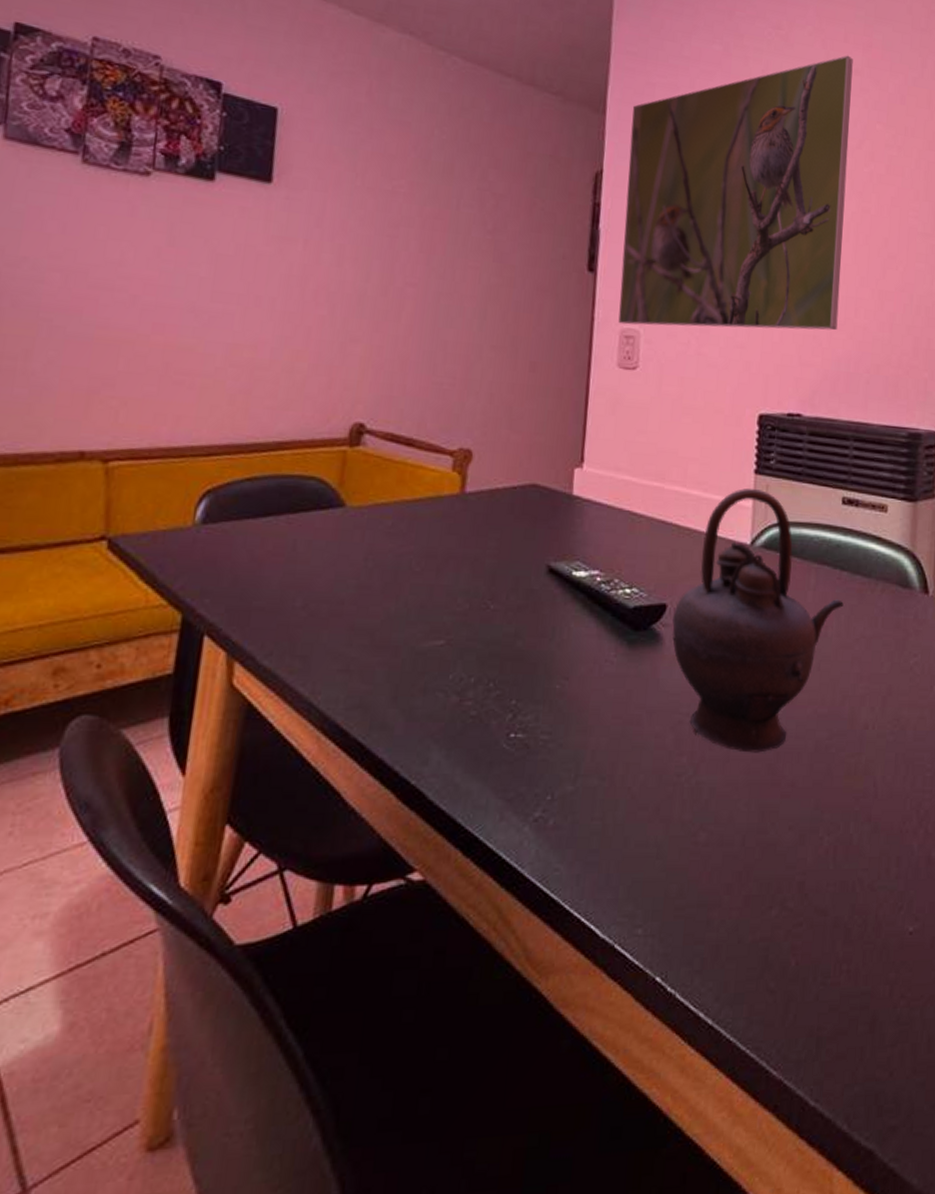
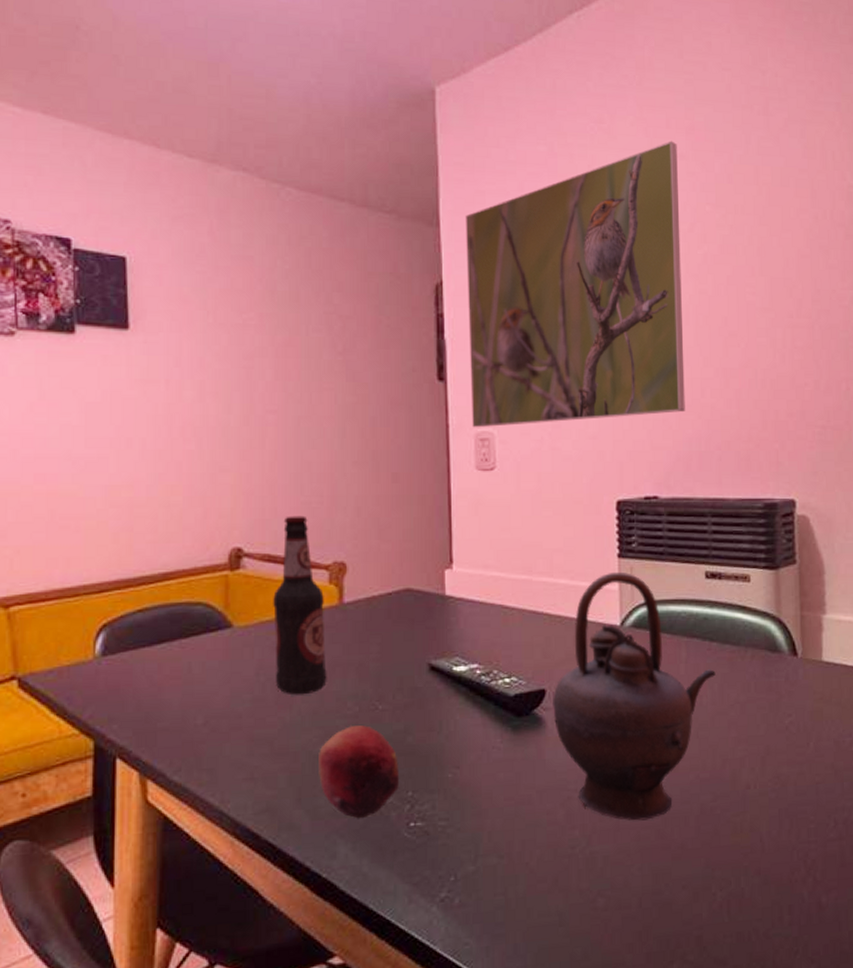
bottle: none [384,395,445,586] -> present [273,515,327,695]
fruit: none [419,624,505,725] -> present [319,725,400,819]

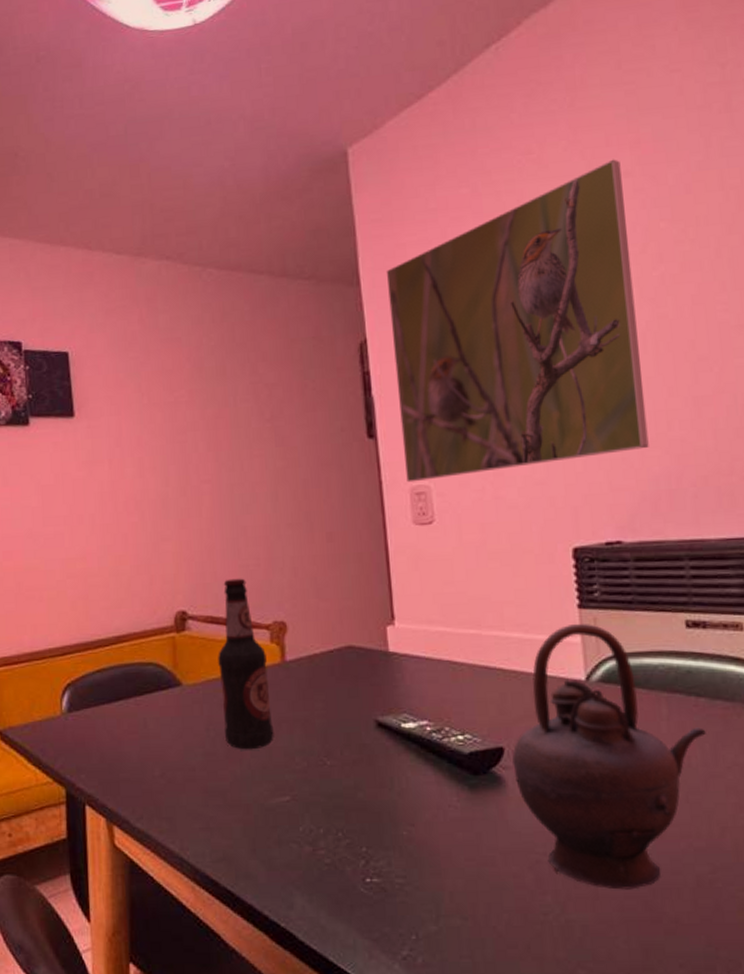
fruit: present [319,725,400,819] -> none [270,780,353,872]

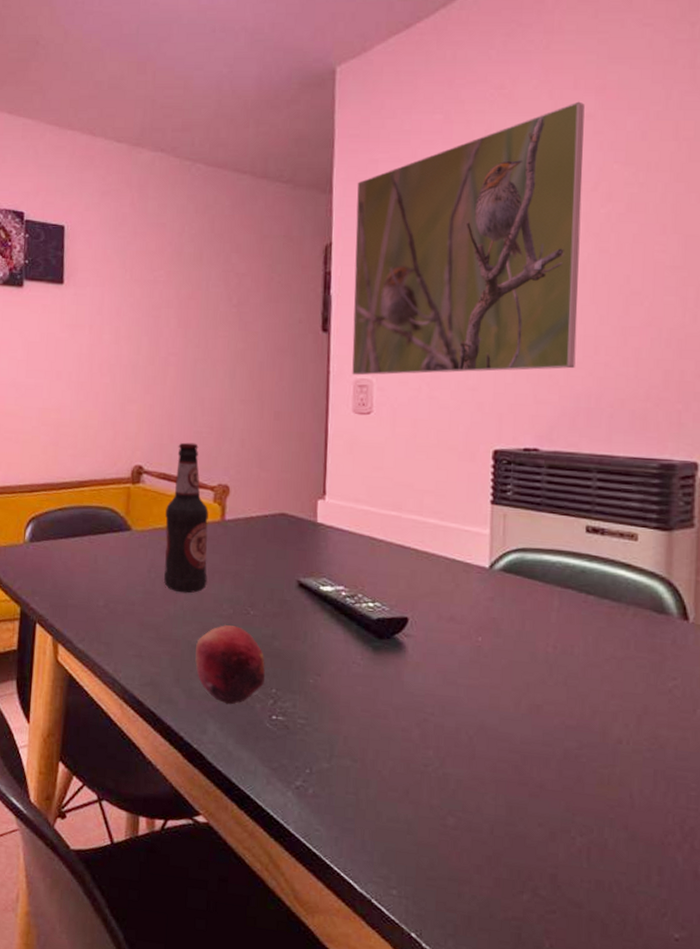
fruit: none [270,780,353,872] -> present [195,625,266,705]
teapot: present [512,623,706,890] -> none [414,517,591,754]

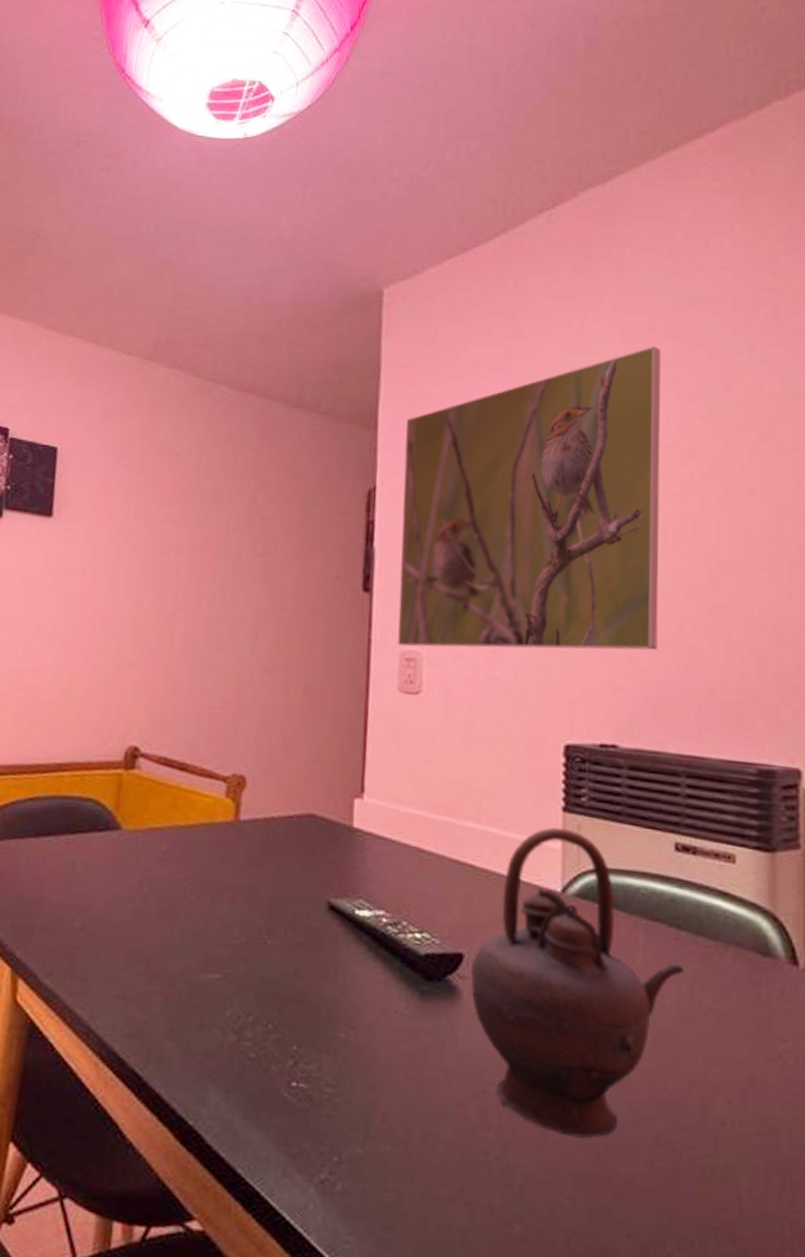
bottle: present [164,442,209,594] -> none [159,719,219,915]
fruit: present [195,625,266,705] -> none [195,958,285,1066]
teapot: none [414,517,591,754] -> present [471,827,684,1139]

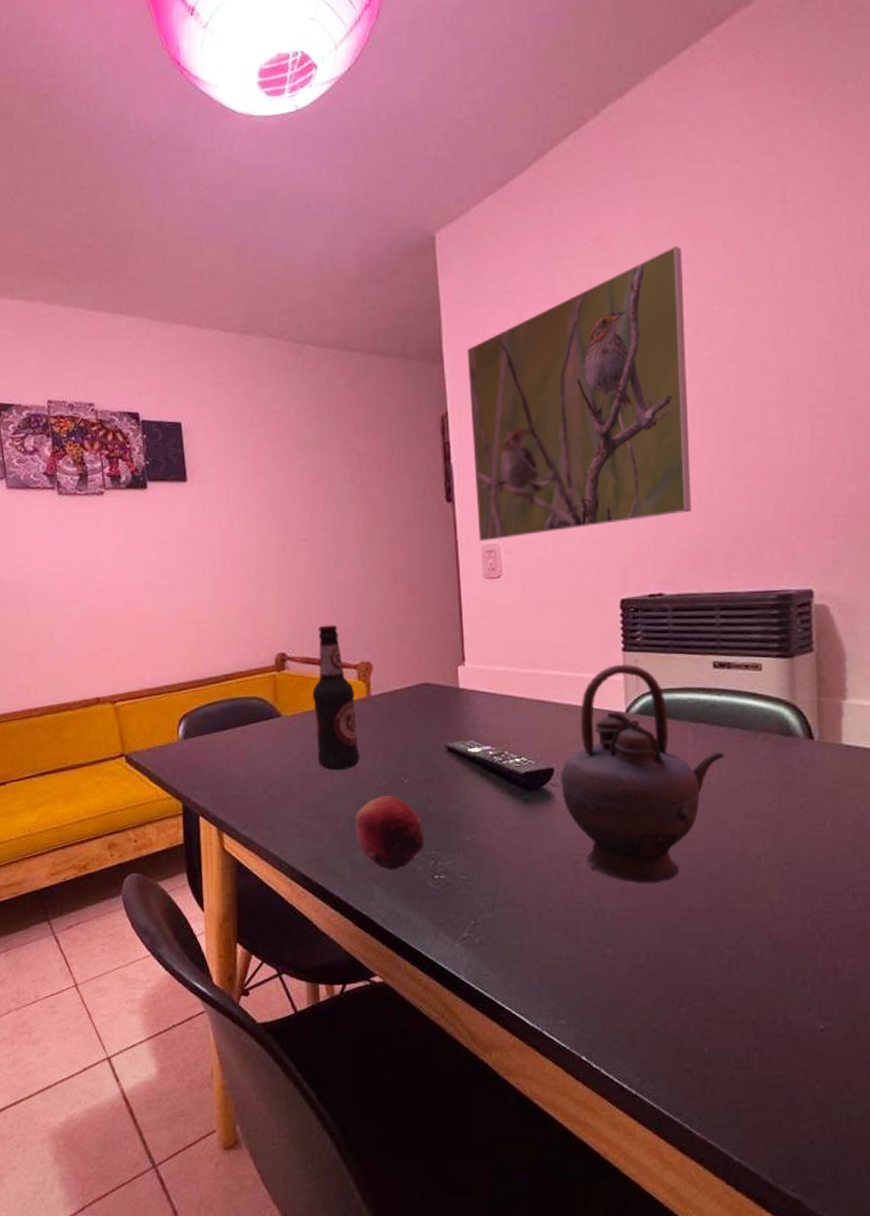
bottle: none [159,719,219,915] -> present [312,625,360,771]
fruit: none [195,958,285,1066] -> present [355,796,425,870]

